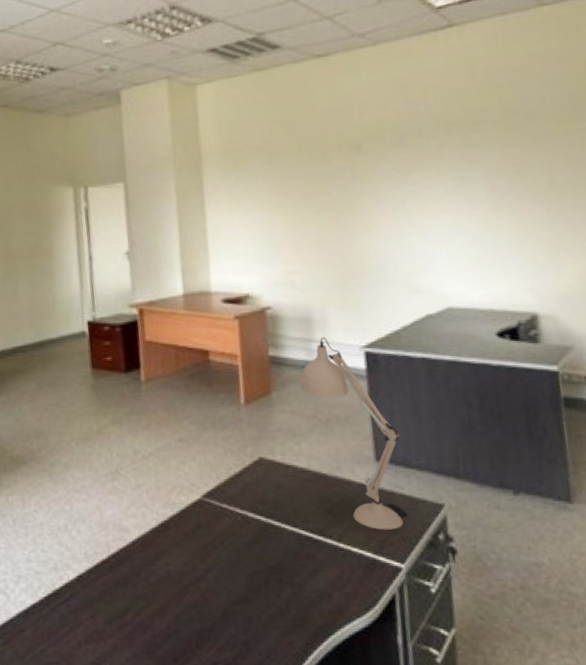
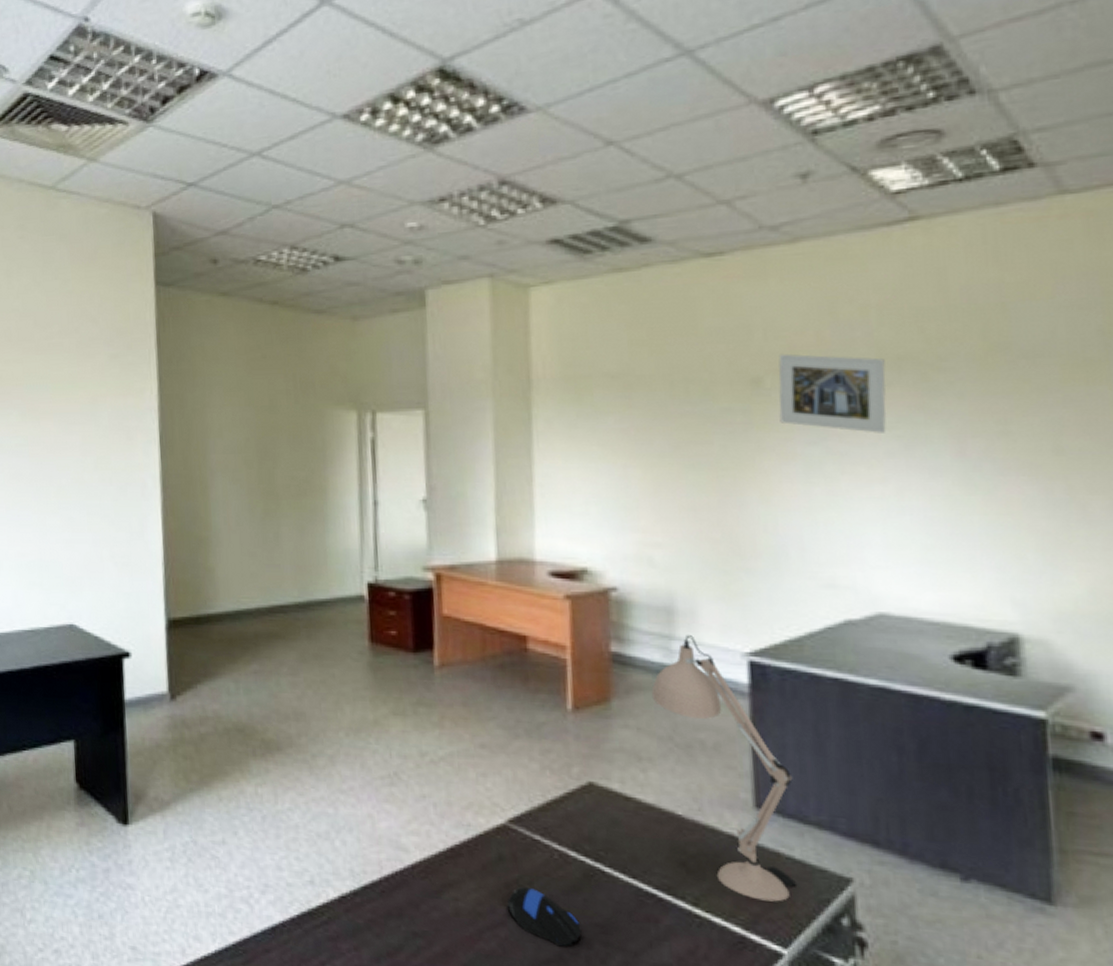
computer mouse: none [205,545,261,589] -> present [507,886,582,947]
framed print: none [370,124,444,178] -> present [778,353,887,433]

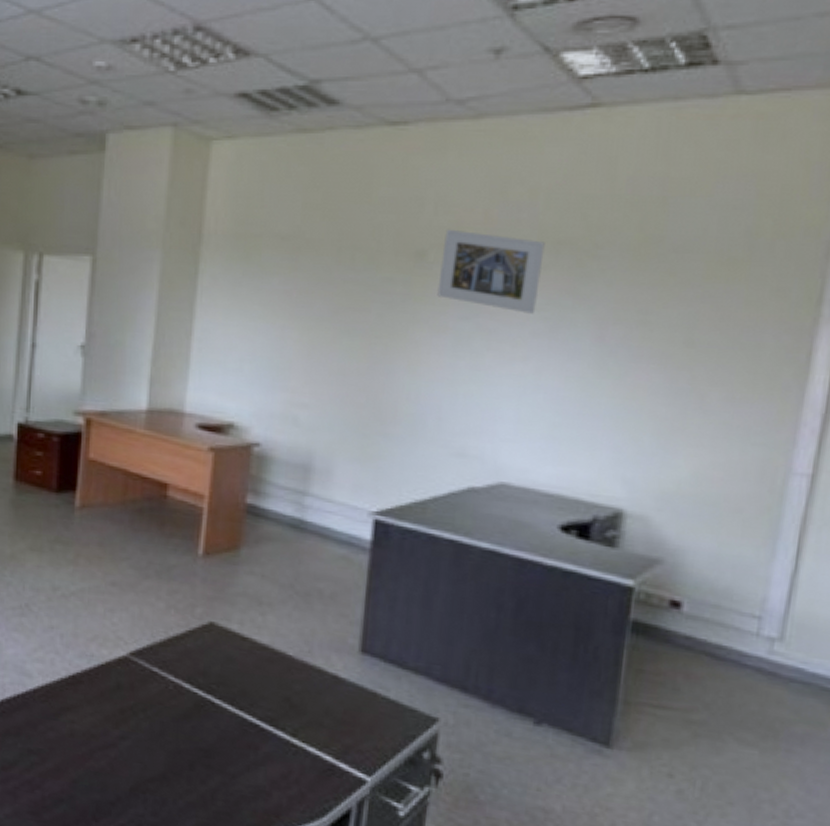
computer mouse: present [507,886,582,947] -> none [120,713,187,768]
desk lamp: present [651,635,796,902] -> none [279,492,399,736]

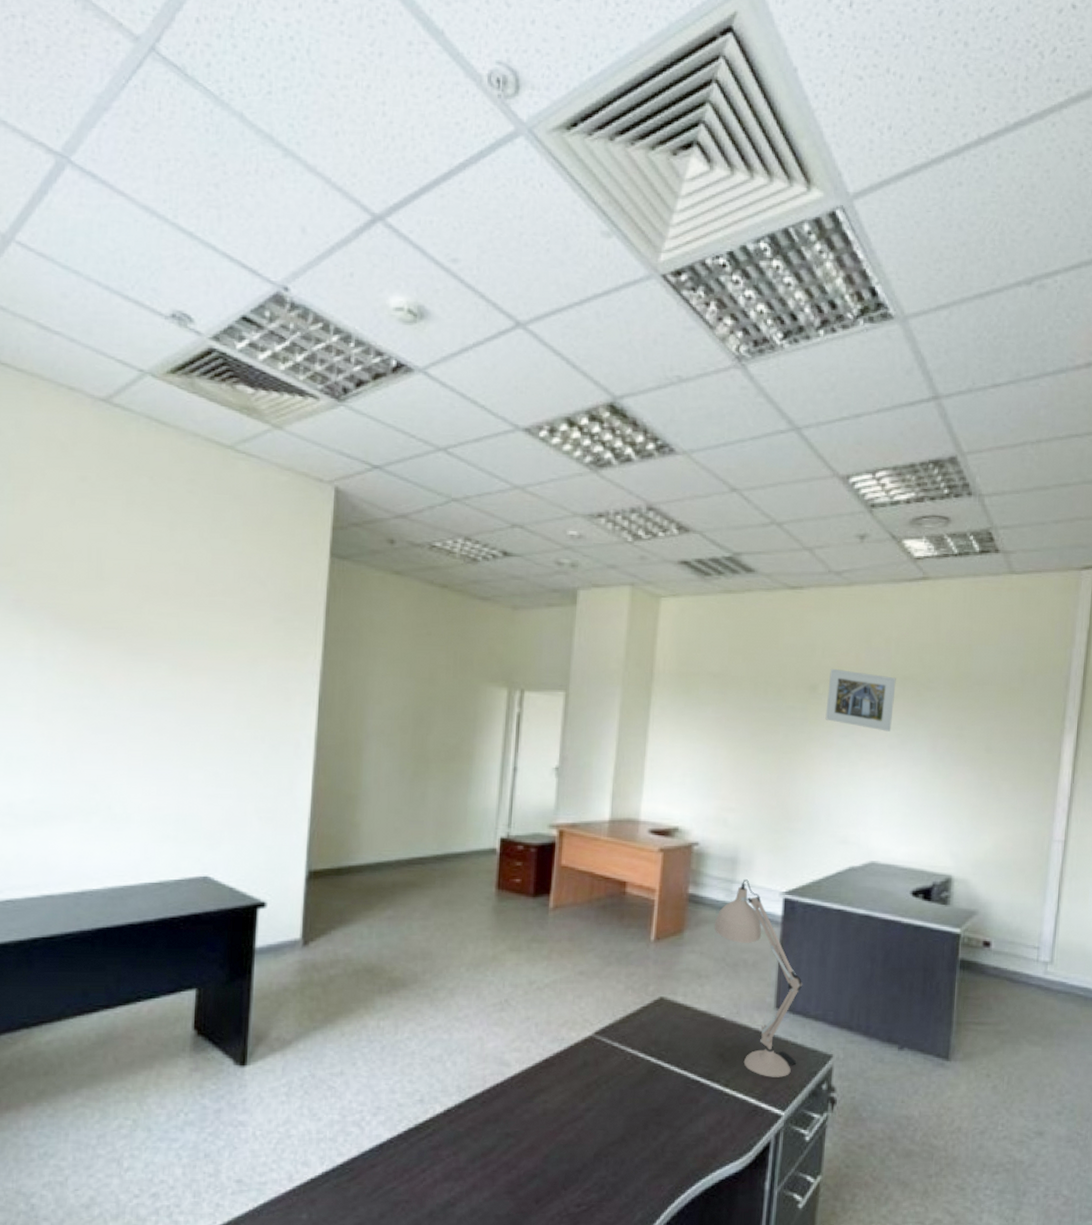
desk lamp: none [279,492,399,736] -> present [714,879,803,1077]

